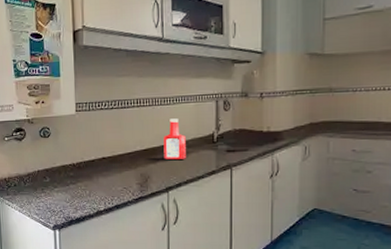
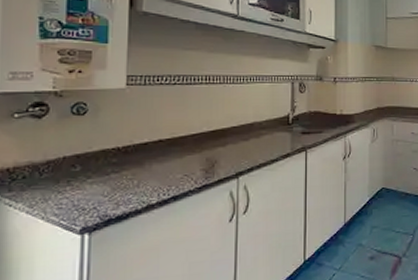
ketchup bottle: present [163,118,186,159] -> none [234,98,260,142]

